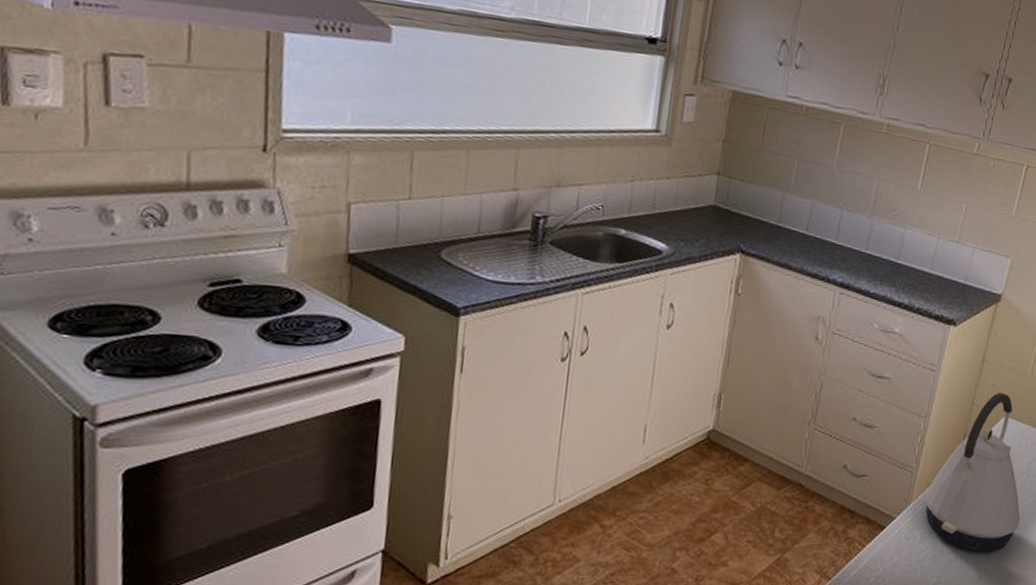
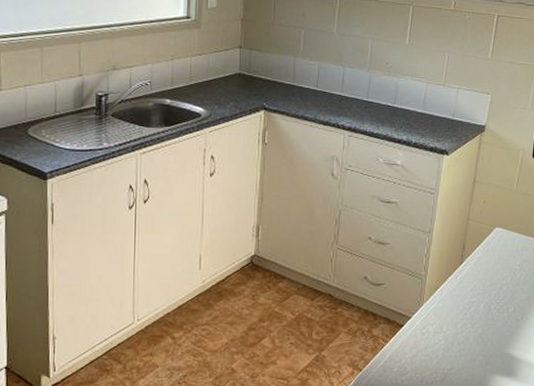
kettle: present [924,393,1021,552] -> none [434,208,517,341]

